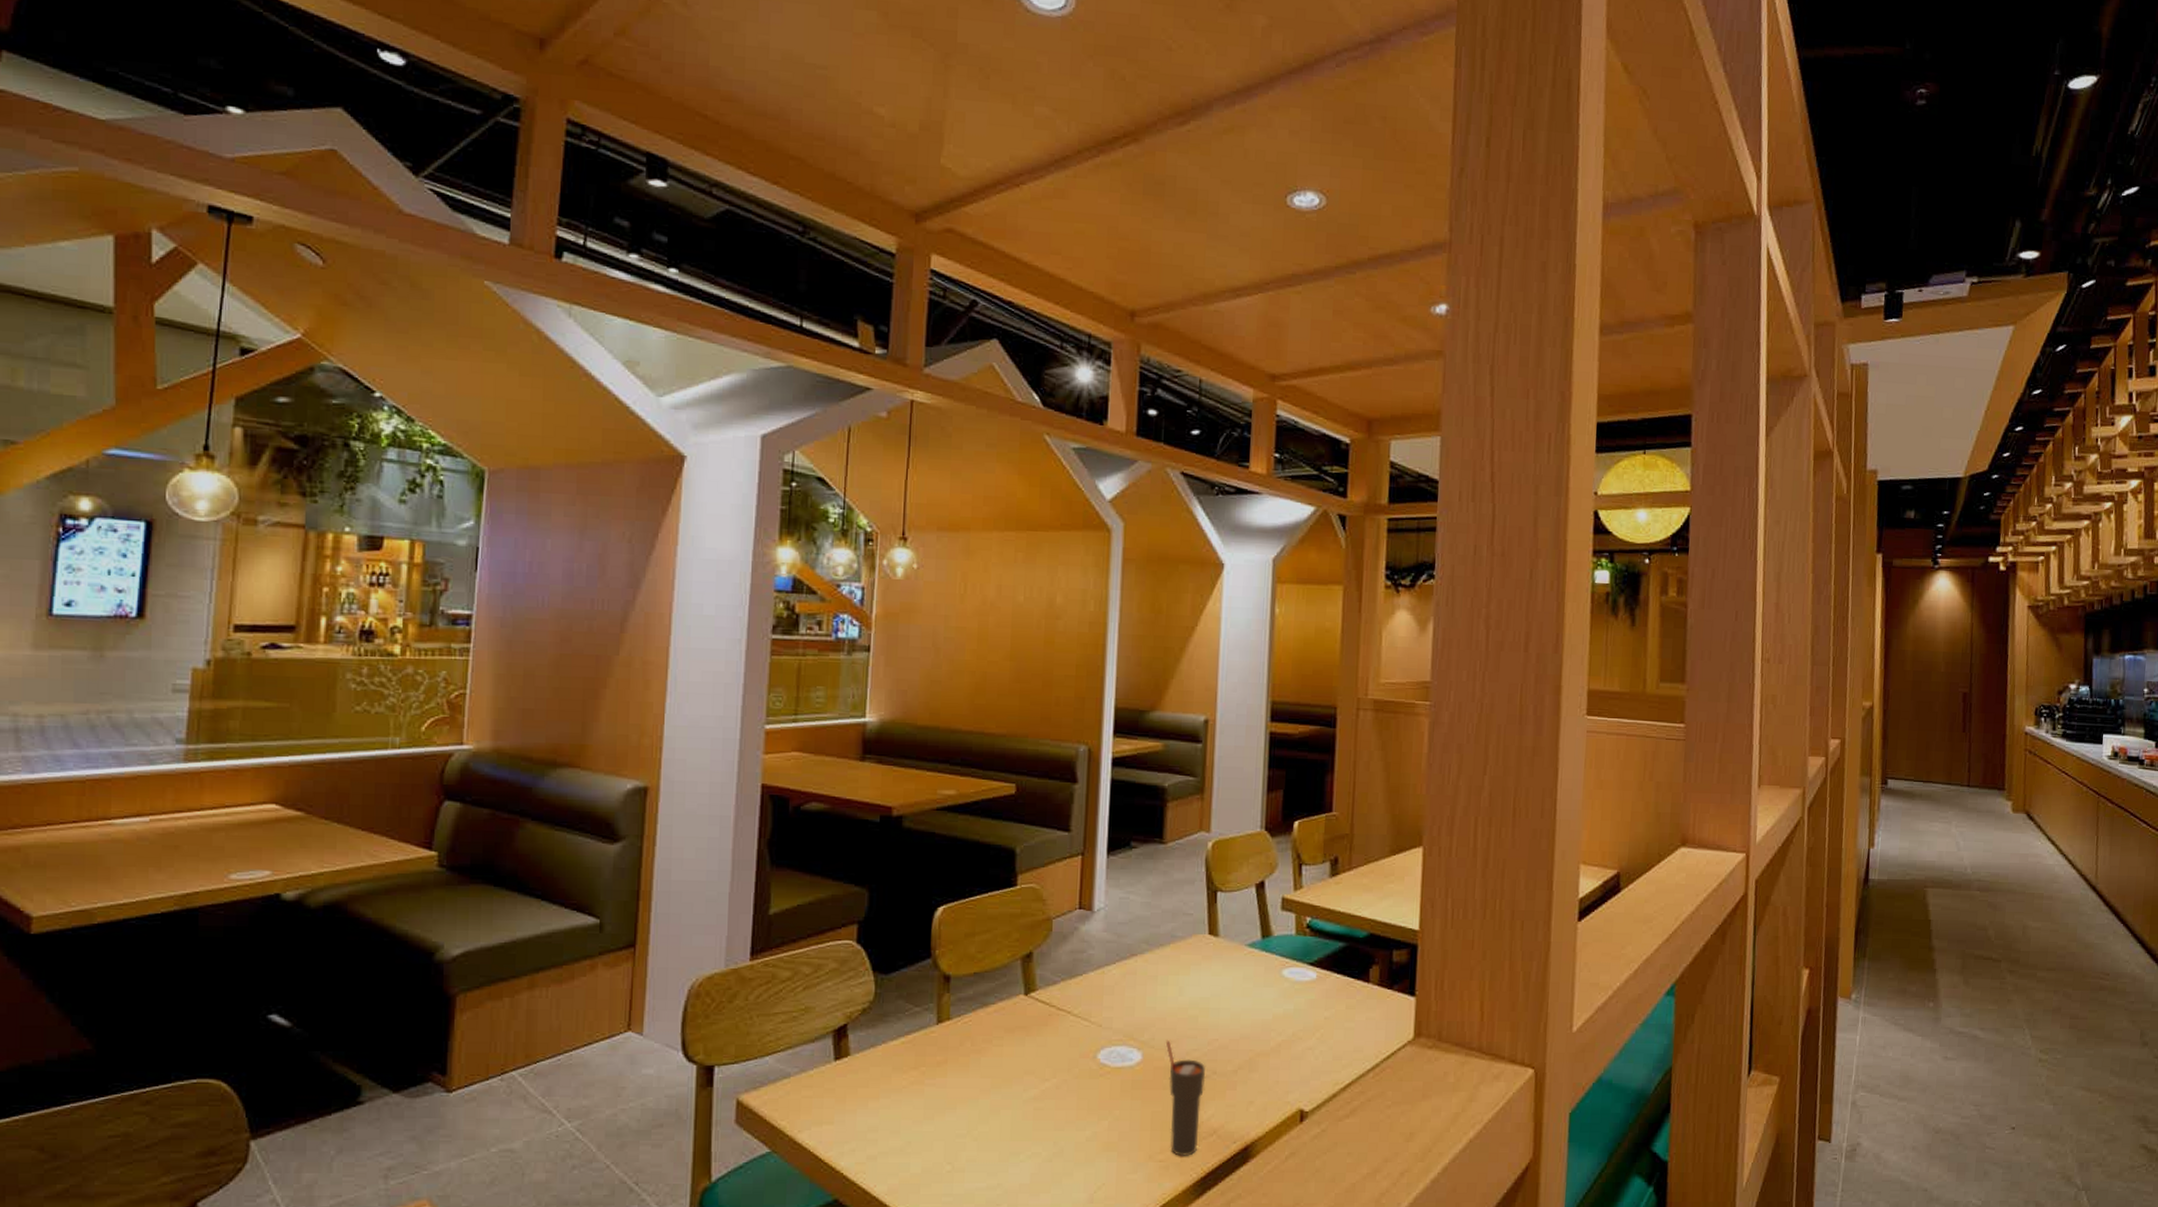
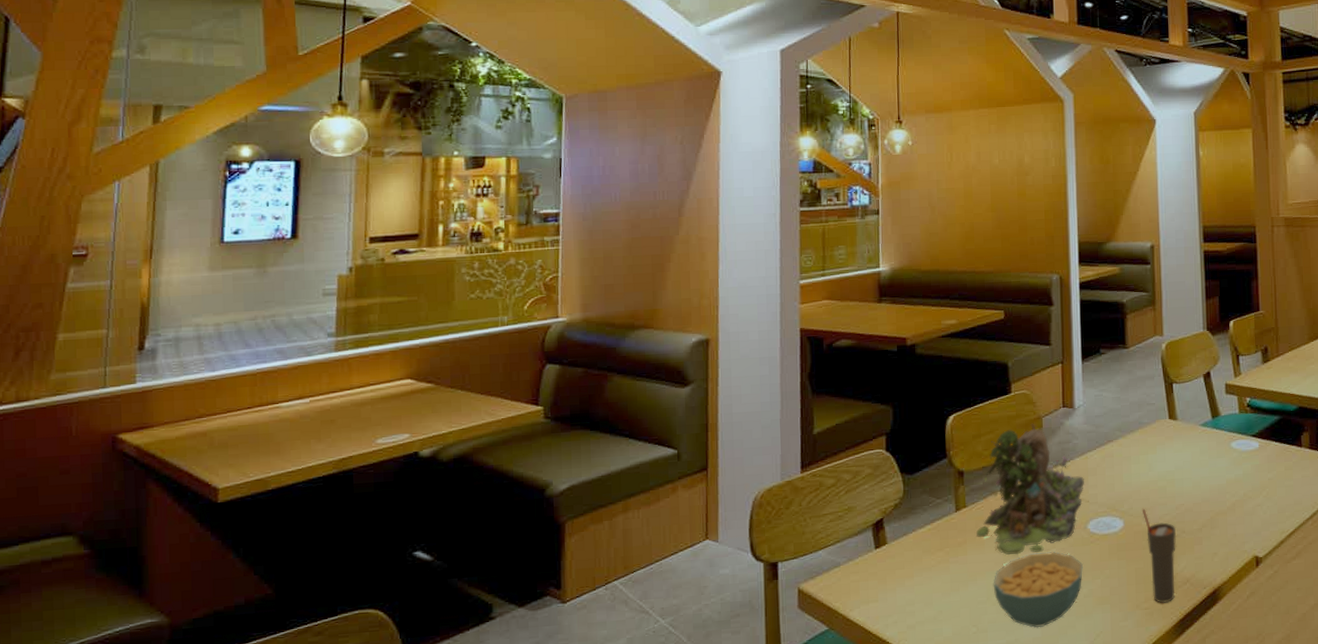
plant: none [960,926,1098,1083] -> present [976,424,1084,555]
cereal bowl: none [975,1082,1089,1173] -> present [993,551,1084,628]

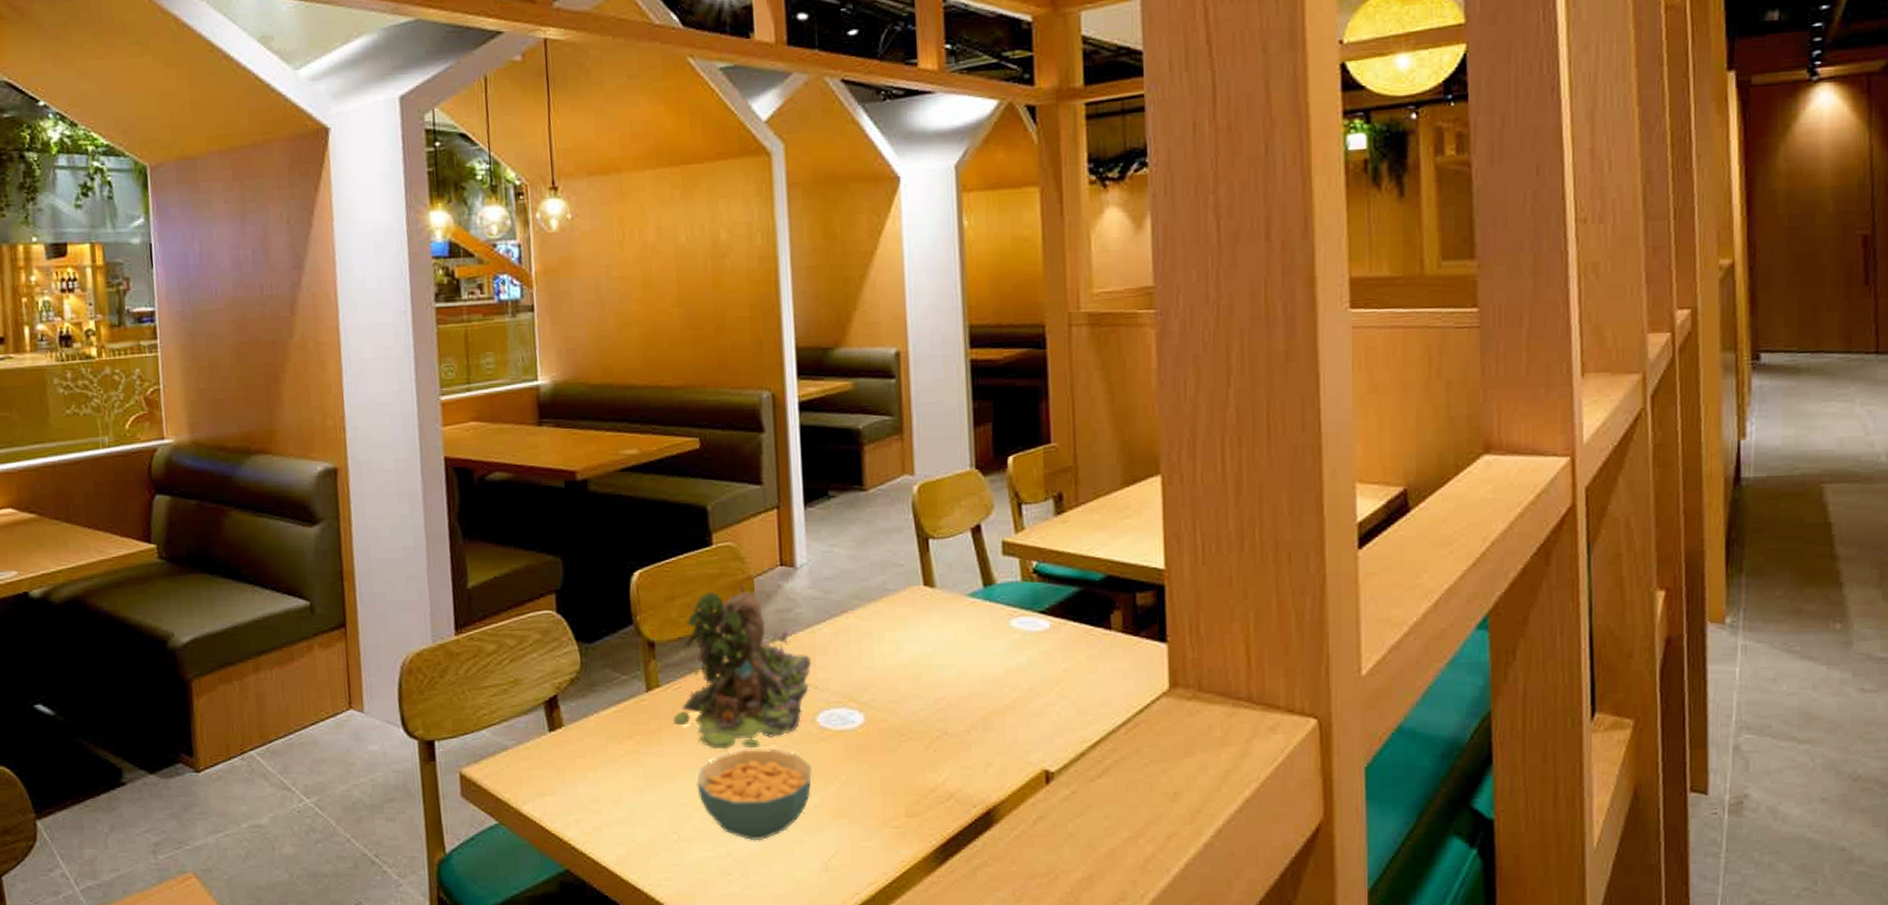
cup: present [1142,508,1177,603] -> none [888,700,936,822]

